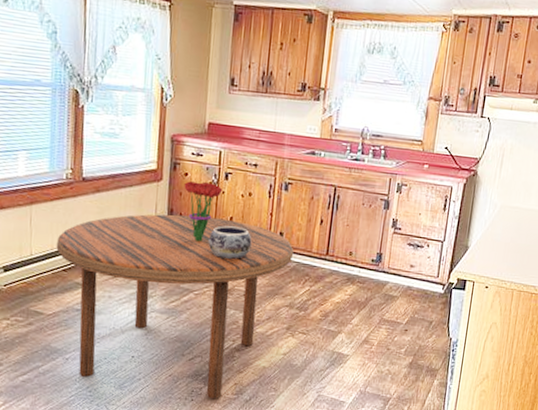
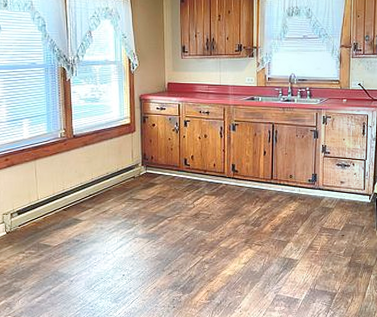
dining table: present [56,214,294,399] -> none [57,158,245,304]
bouquet: present [184,181,223,242] -> none [153,129,184,178]
decorative bowl: present [208,226,252,260] -> none [176,163,210,190]

